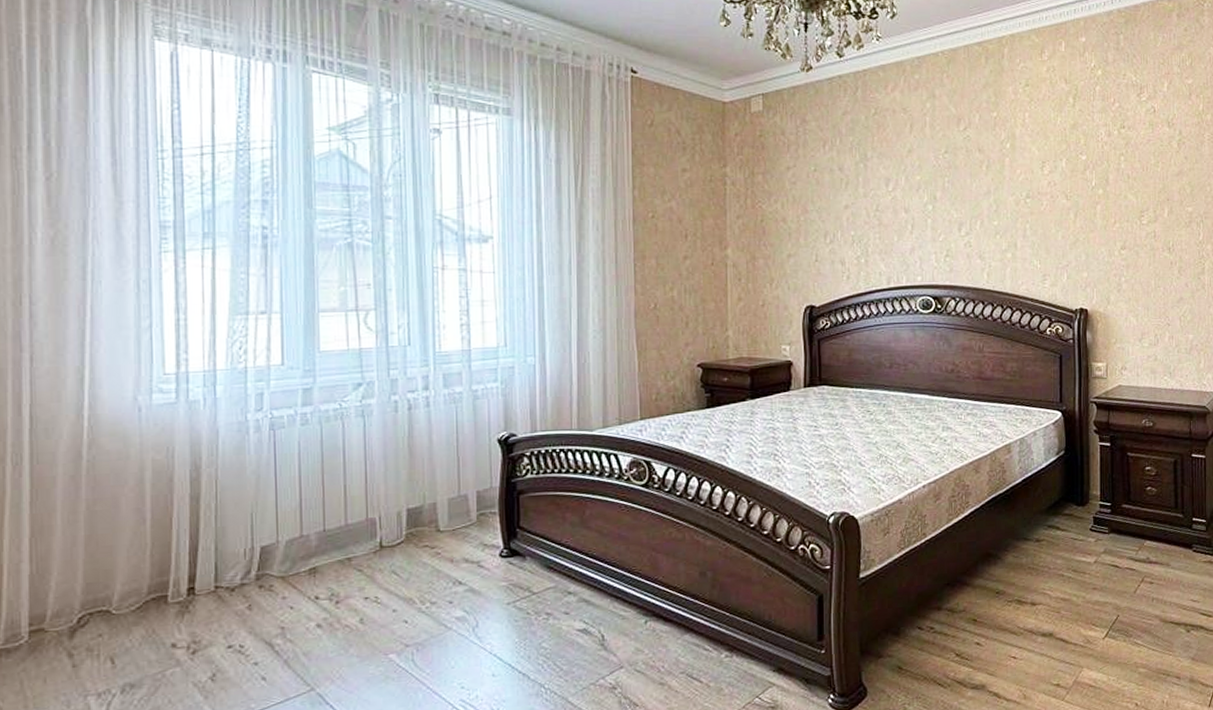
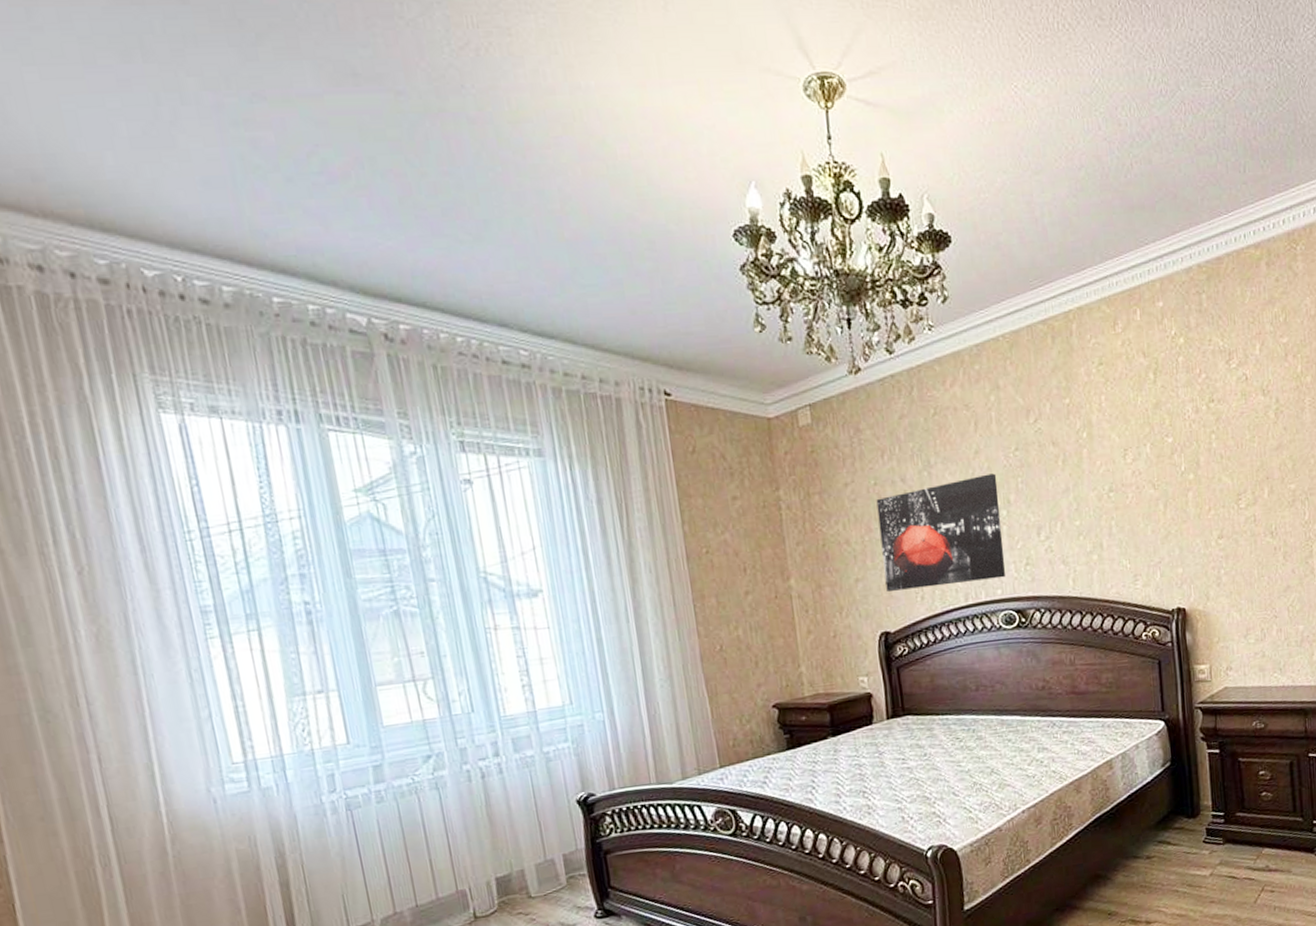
wall art: none [814,171,927,268] -> present [876,473,1006,591]

